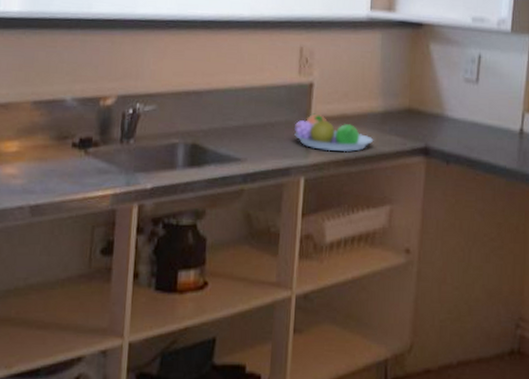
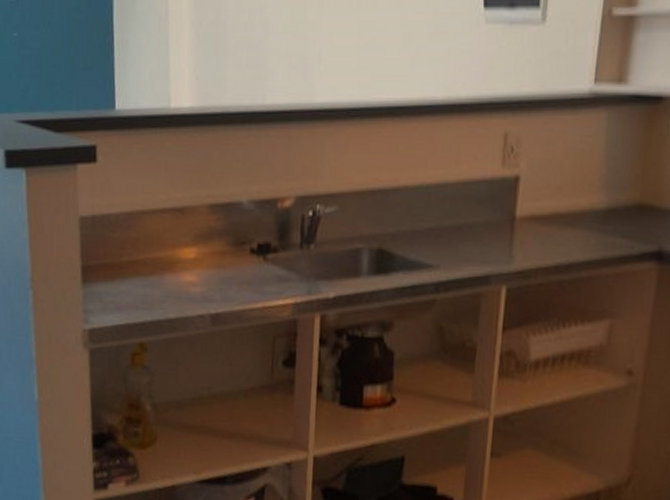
fruit bowl: present [294,113,374,153] -> none [495,212,593,258]

